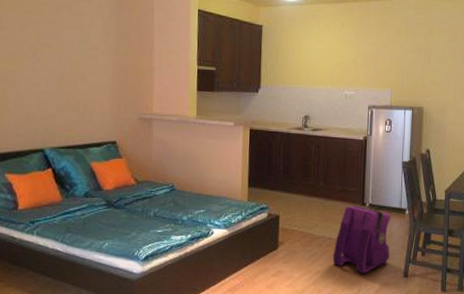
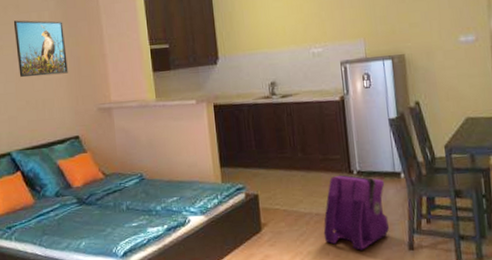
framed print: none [63,21,115,80] -> present [13,20,68,78]

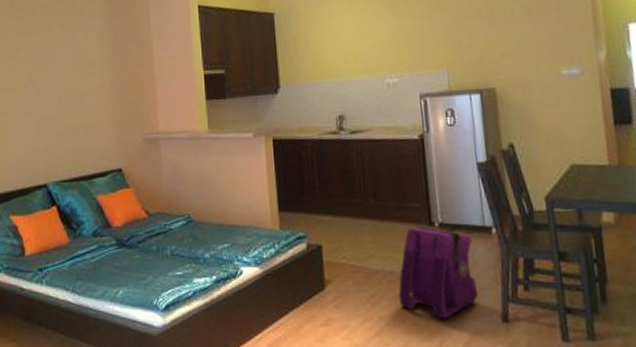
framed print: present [13,20,68,78] -> none [58,39,114,102]

